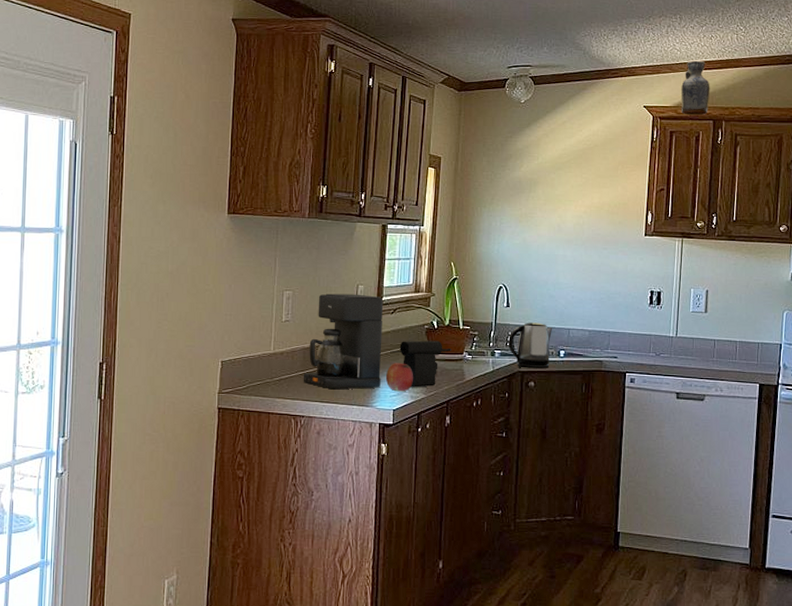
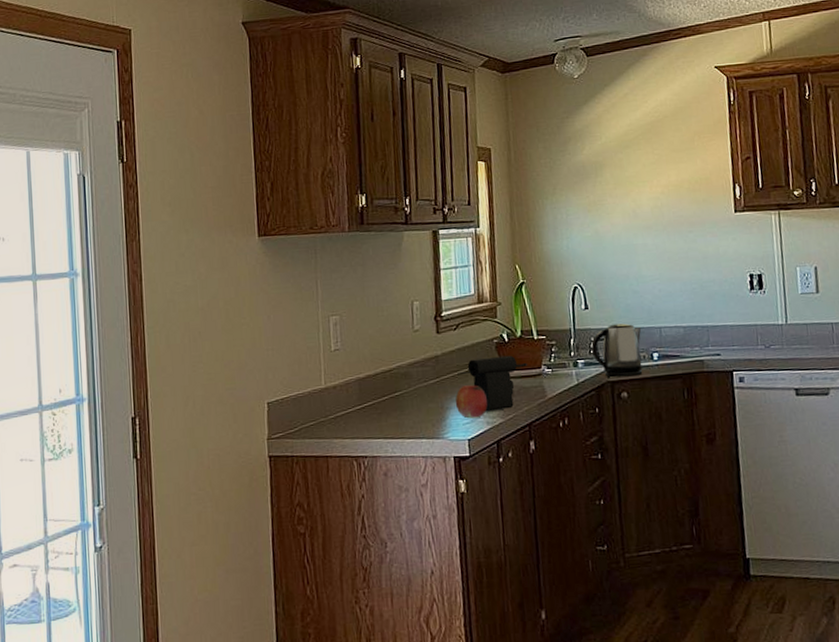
coffee maker: present [303,293,384,390] -> none [361,311,451,423]
ceramic jug: present [680,61,710,116] -> none [754,9,790,72]

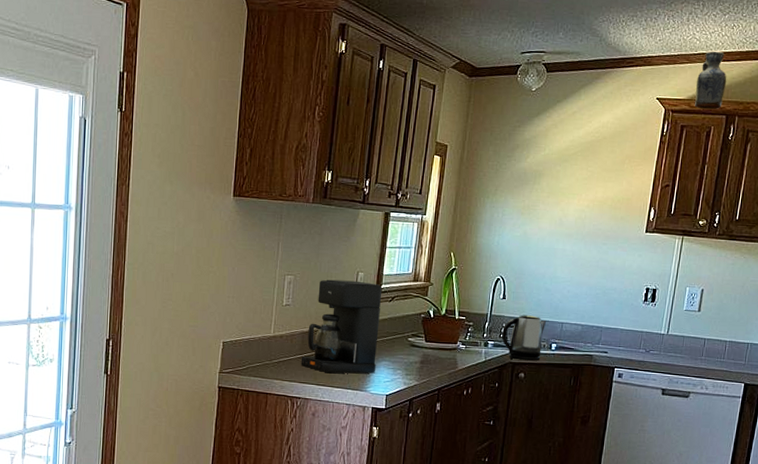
coffee maker: none [361,311,451,423] -> present [300,279,383,374]
fruit: present [455,385,488,418] -> none [380,350,408,378]
roll-top bag: present [457,355,528,412] -> none [386,329,447,374]
ceramic jug: none [754,9,790,72] -> present [694,52,727,110]

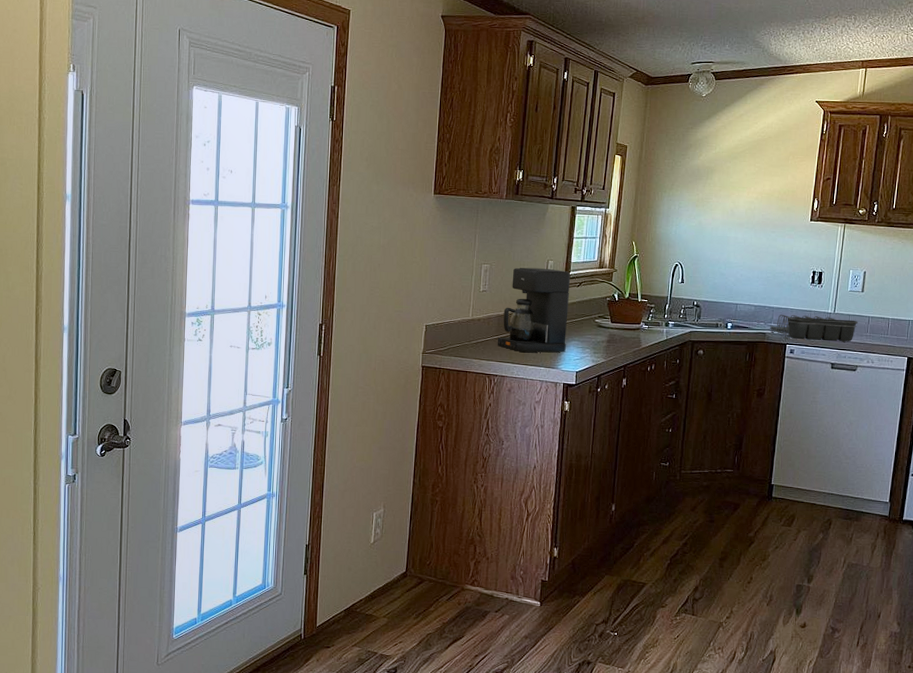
kettle: present [502,314,547,362] -> none [681,296,722,340]
dish rack: none [597,334,693,367] -> present [770,314,858,343]
ceramic jug: present [694,52,727,110] -> none [850,59,879,111]

